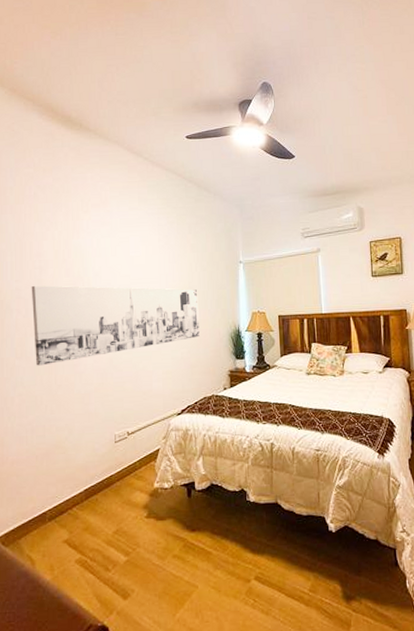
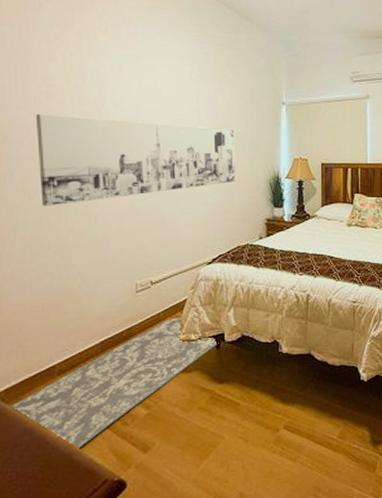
rug: none [9,466,190,595] -> present [10,317,219,451]

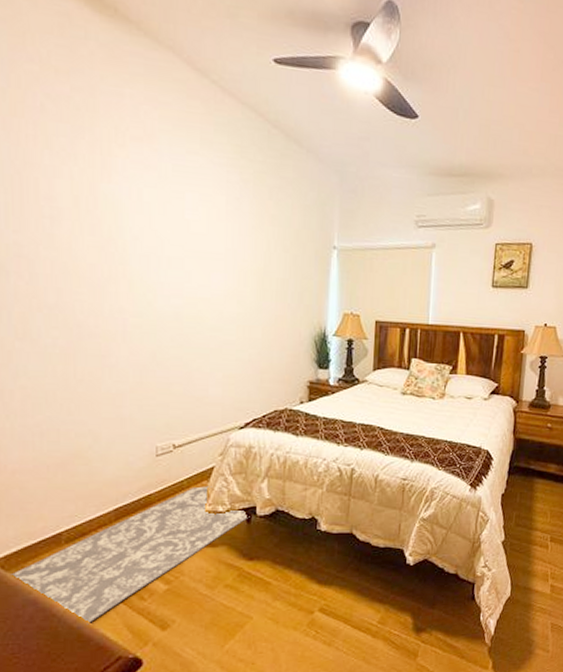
wall art: present [35,113,235,206] -> none [37,241,276,353]

